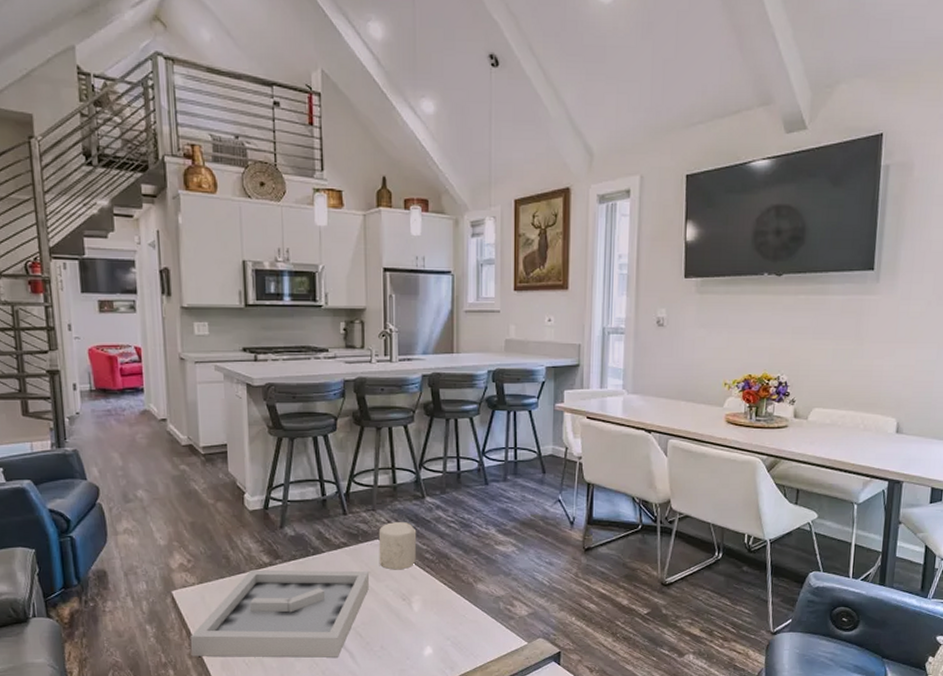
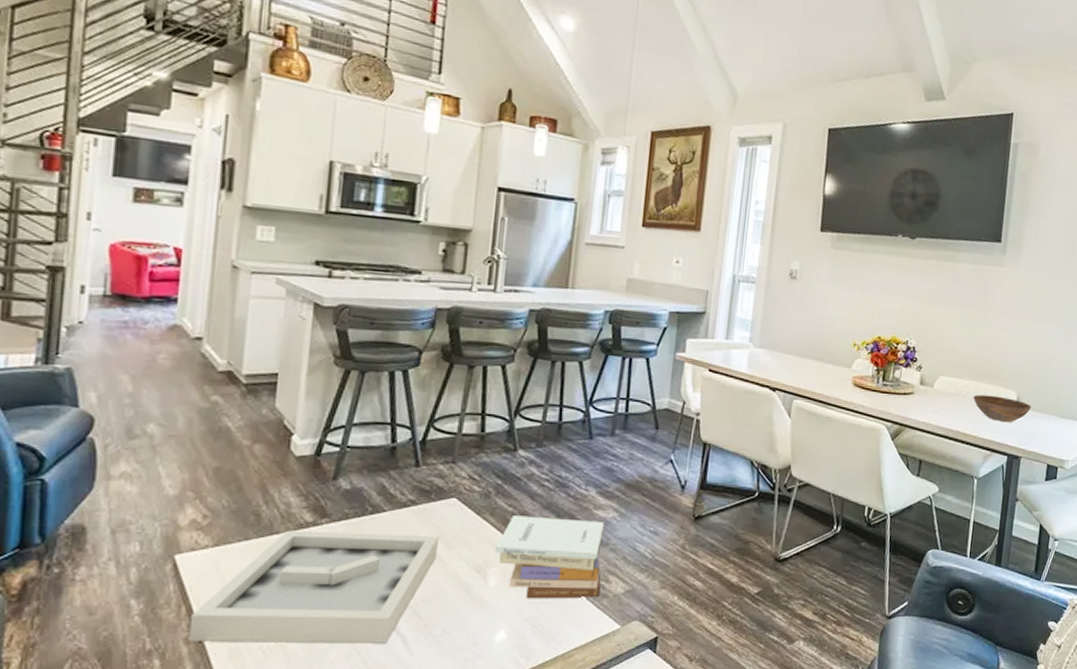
candle: present [378,522,417,570] -> none [452,478,503,536]
books: none [416,552,507,620] -> present [495,515,605,598]
bowl: none [850,423,913,449] -> present [973,394,1032,423]

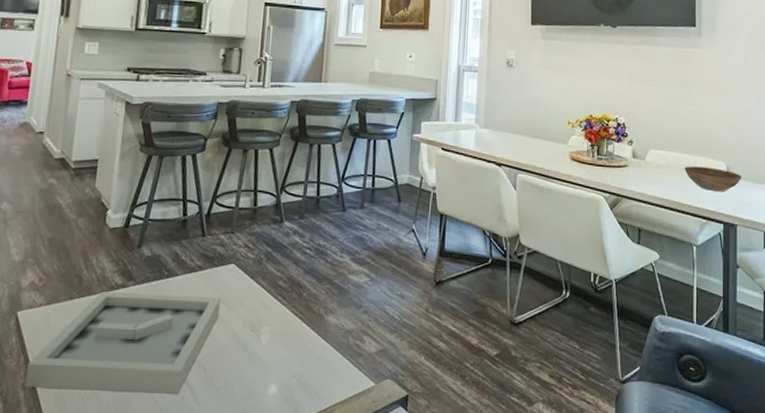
books: present [495,515,605,598] -> none [267,280,358,357]

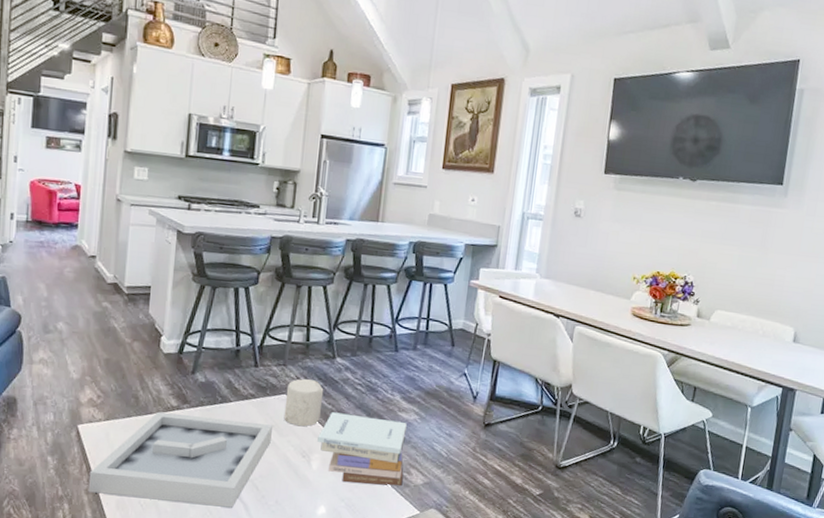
candle: none [232,246,273,298] -> present [283,379,324,427]
books: none [267,280,358,357] -> present [317,412,408,487]
bowl: present [684,166,743,192] -> none [749,329,810,357]

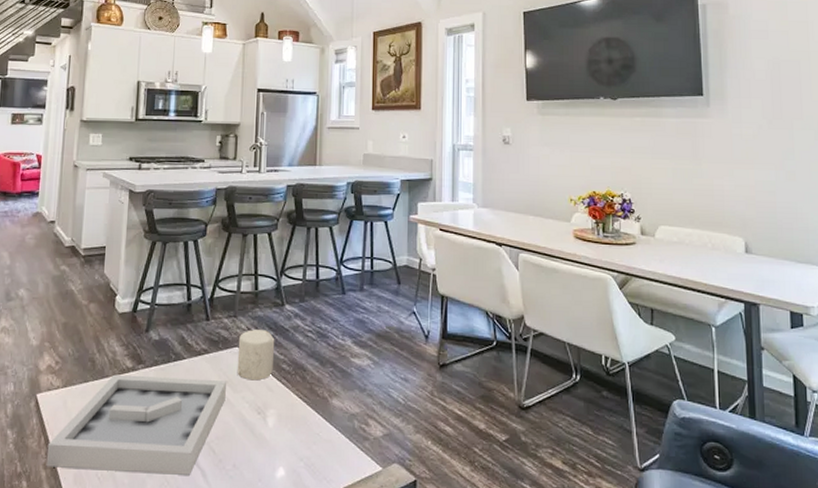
books: present [317,412,408,487] -> none [272,363,362,440]

